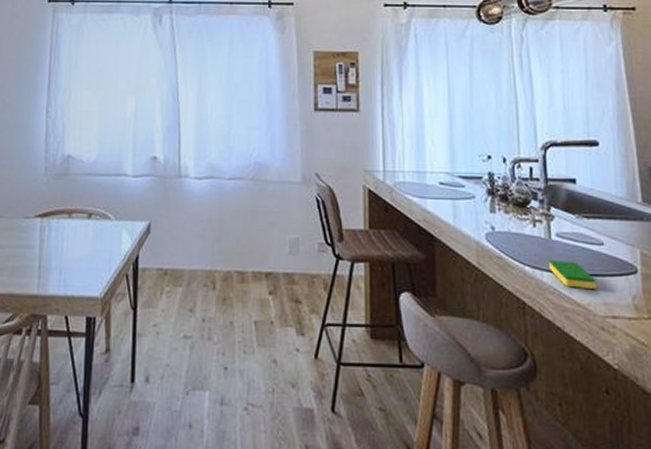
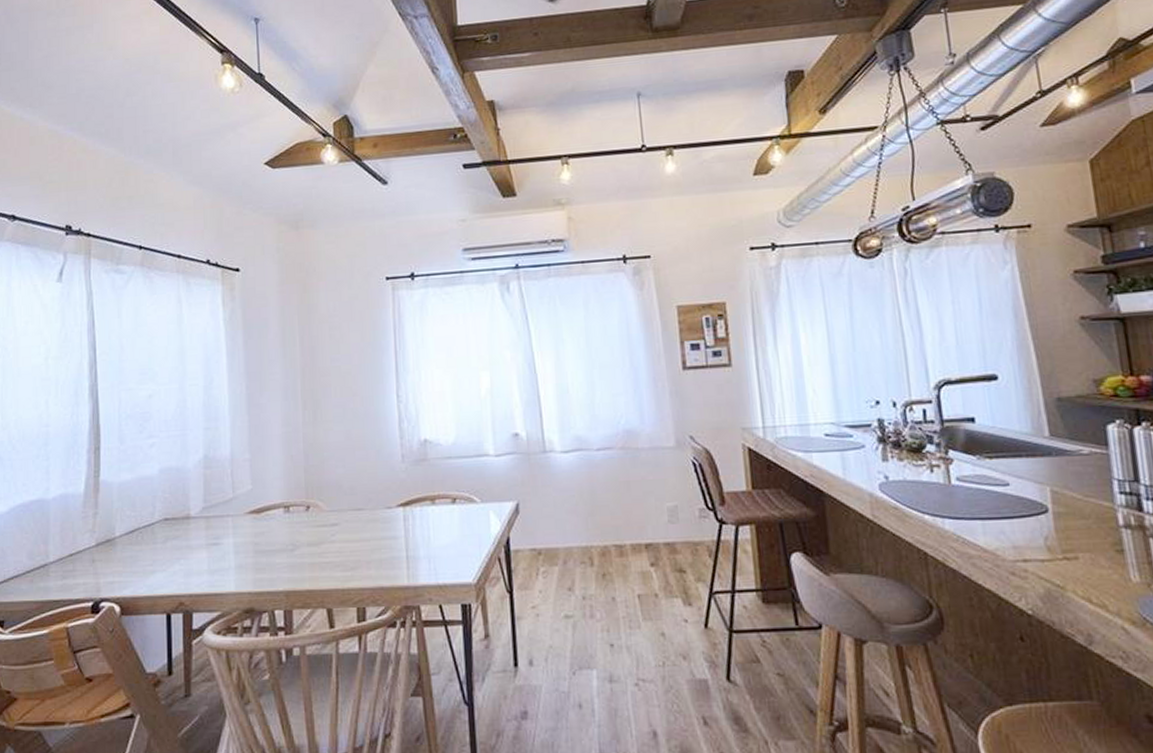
dish sponge: present [548,260,597,290] -> none [949,505,1005,534]

